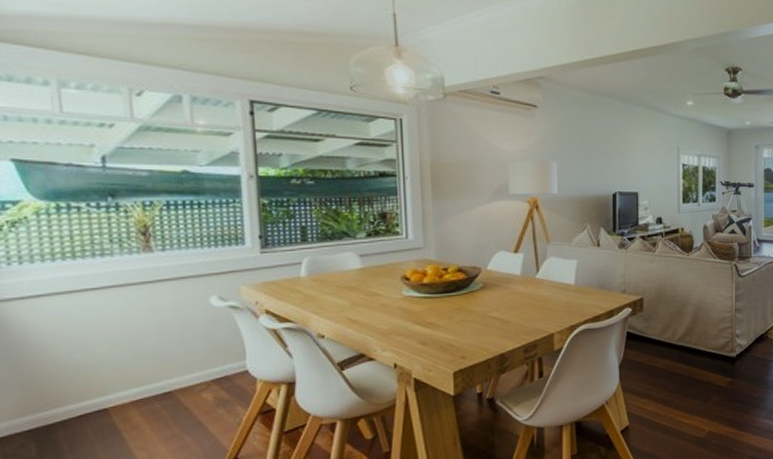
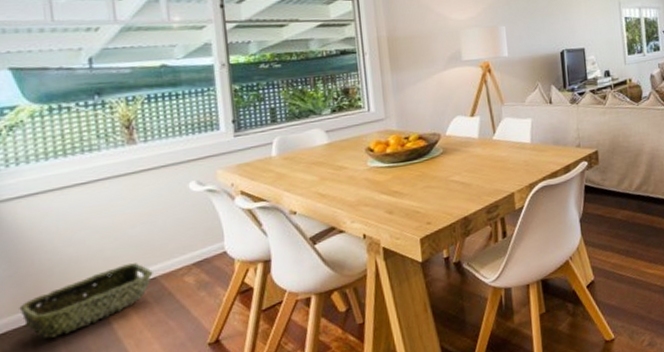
woven basket: none [22,375,169,445] -> present [19,263,153,339]

